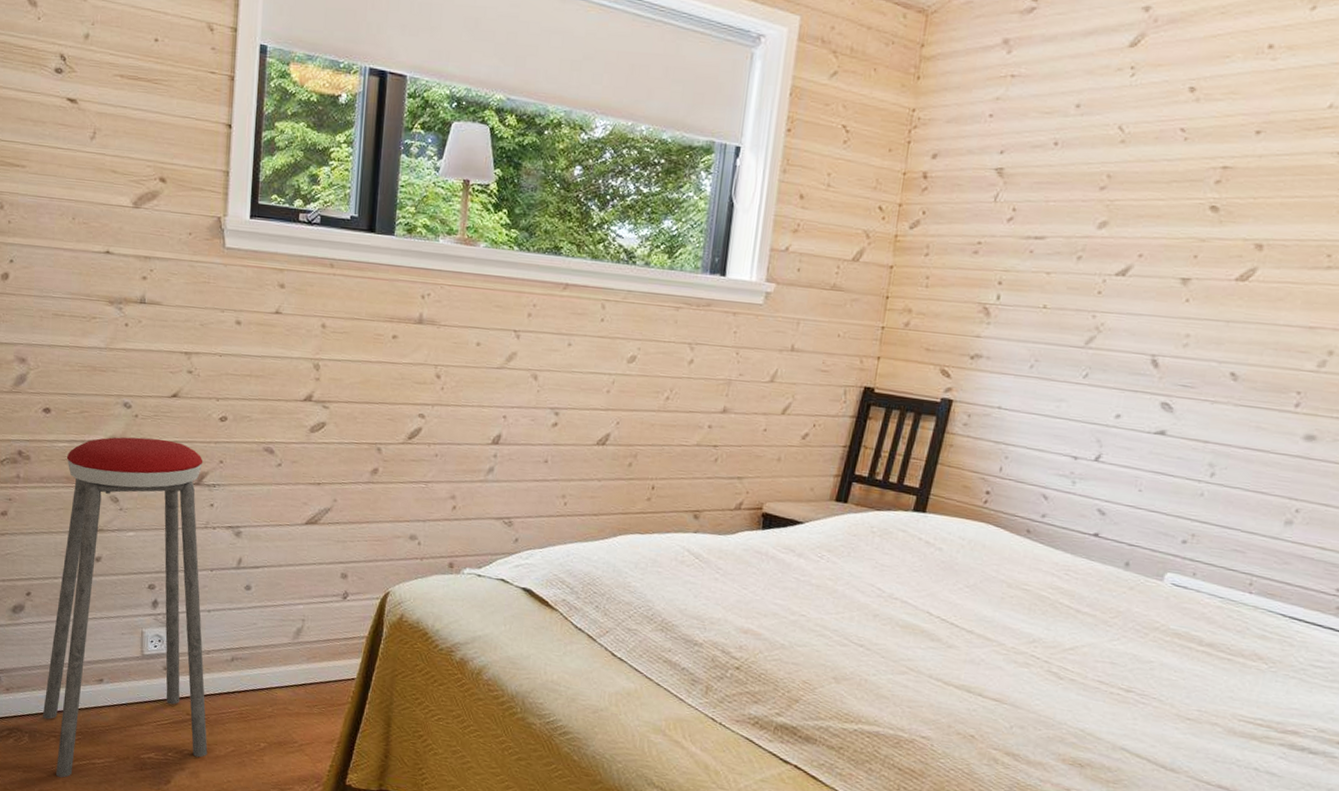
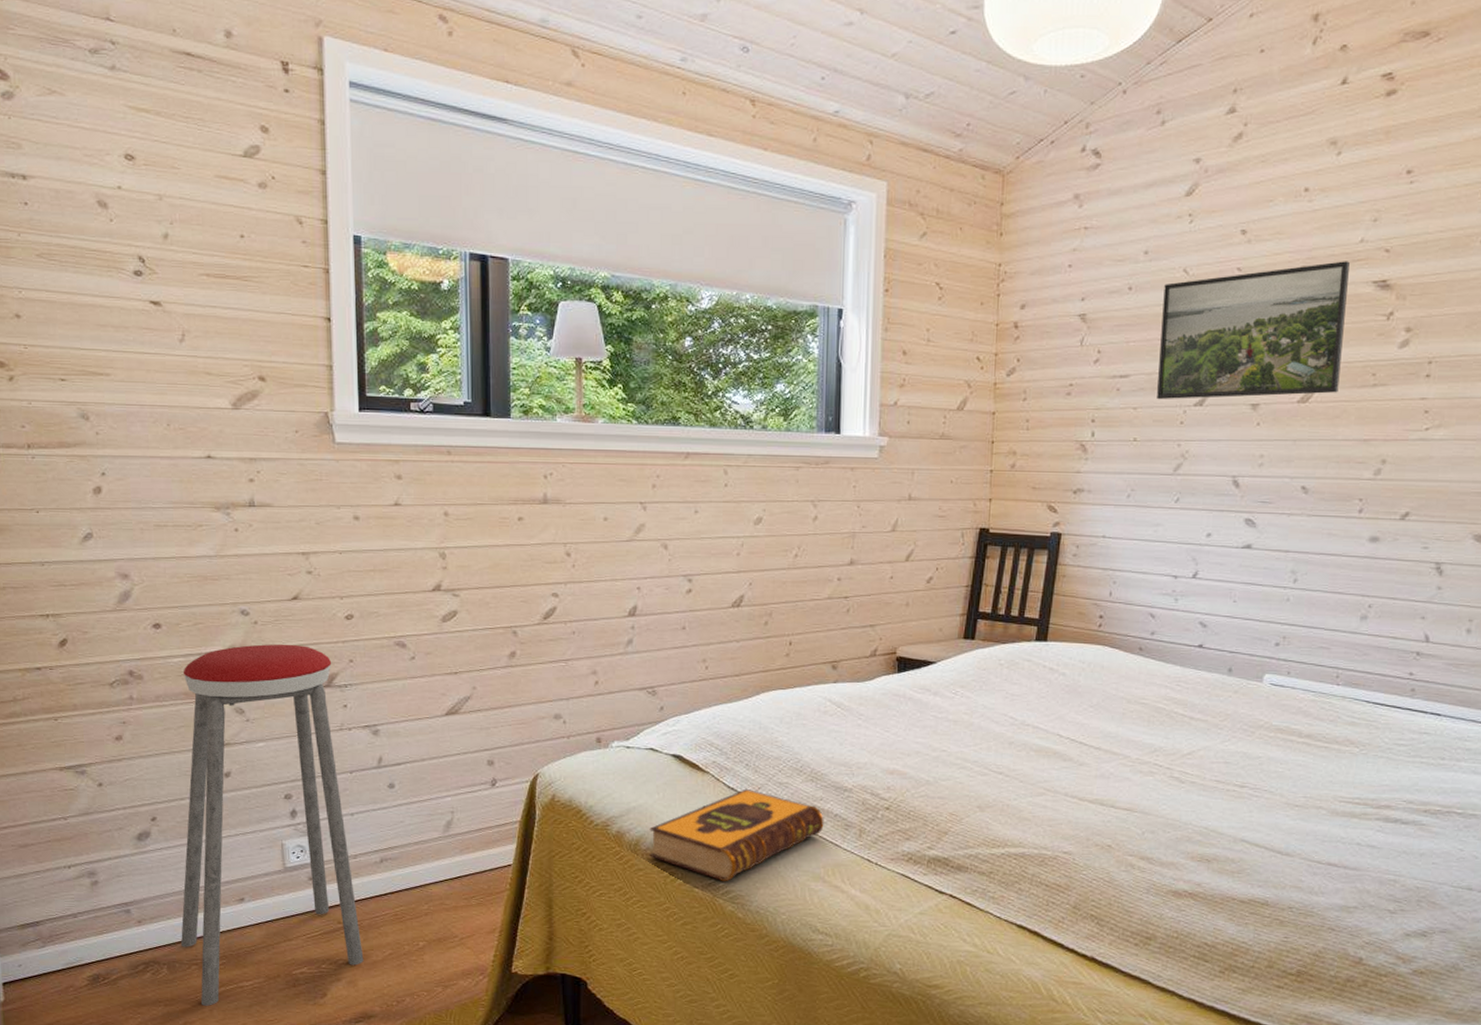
hardback book: none [490,630,671,723] -> present [649,788,824,882]
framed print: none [1074,127,1314,273] -> present [1157,261,1350,400]

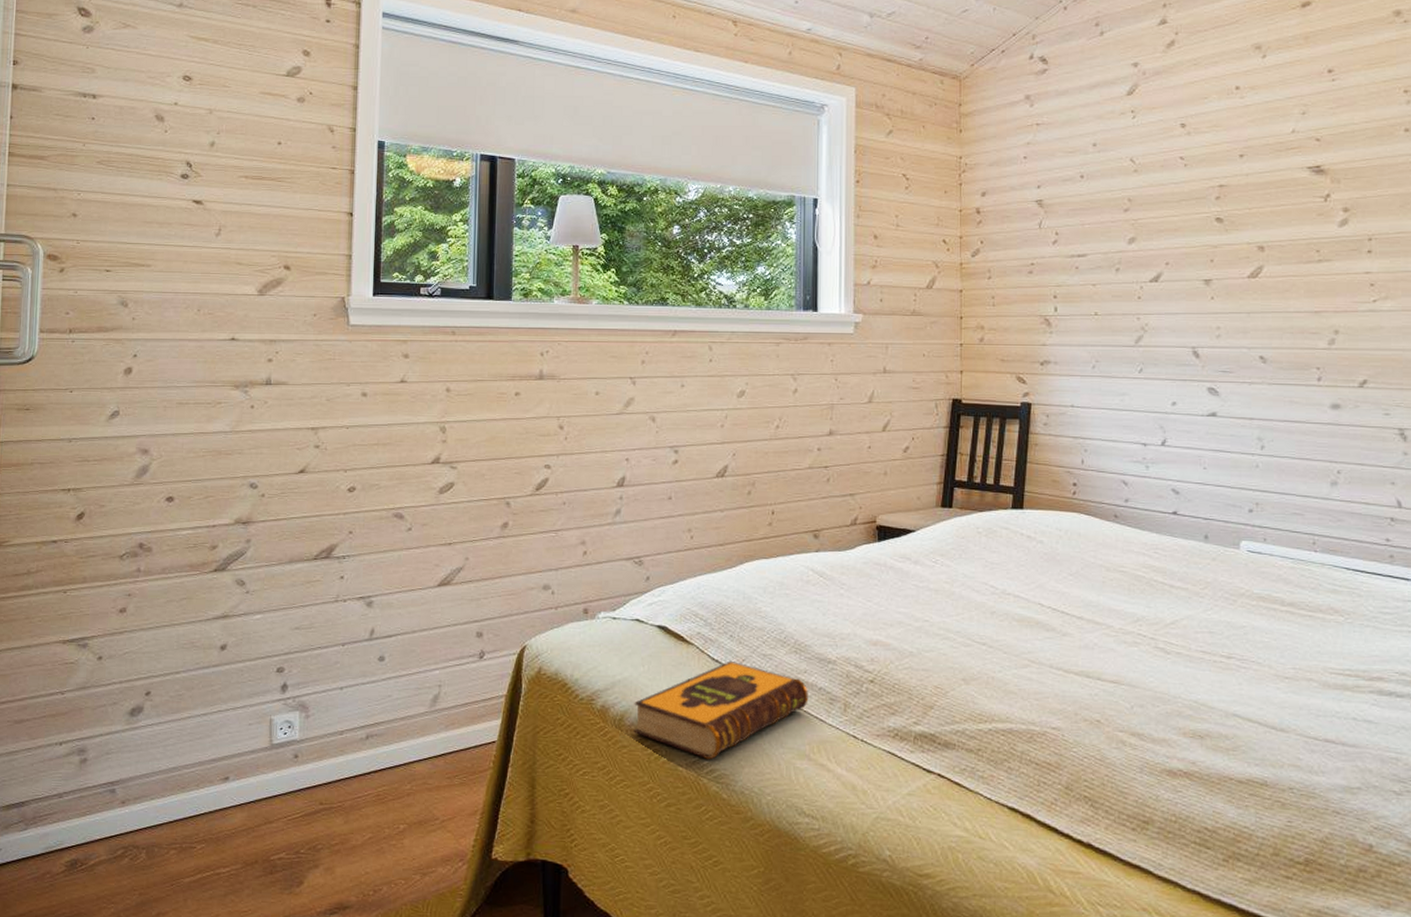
music stool: present [180,643,364,1006] -> none [161,516,343,895]
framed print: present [1157,261,1350,400] -> none [1113,149,1286,277]

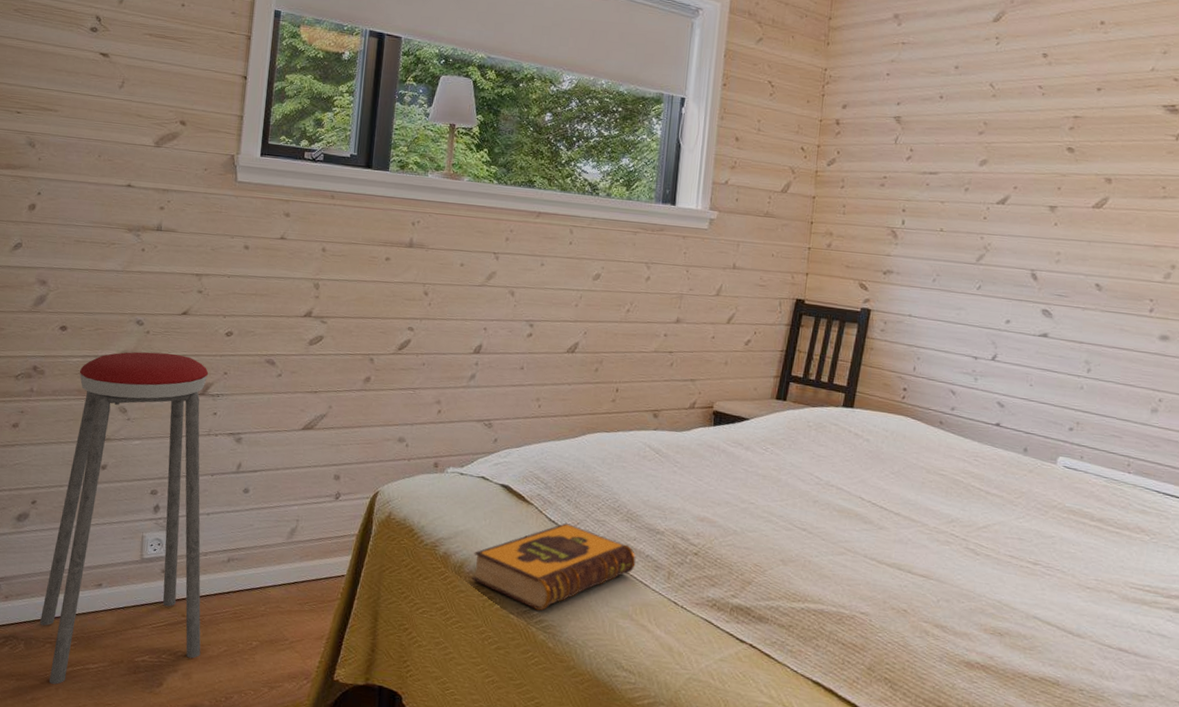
music stool: none [161,516,343,895] -> present [39,351,209,685]

